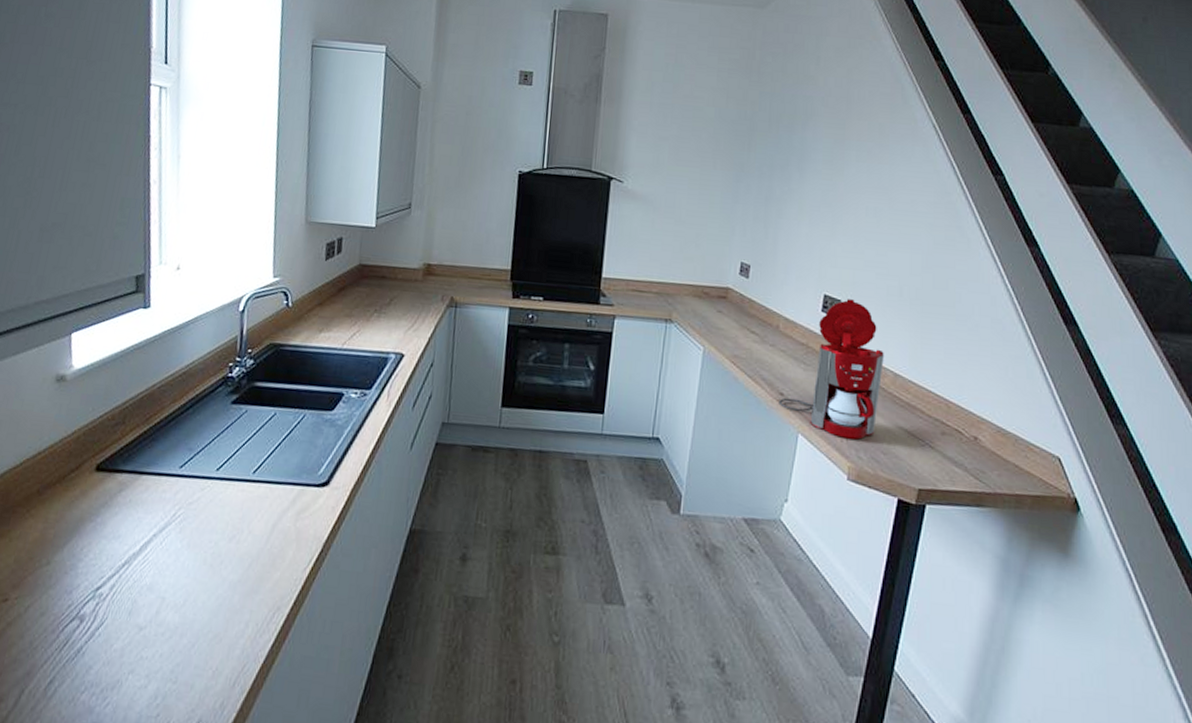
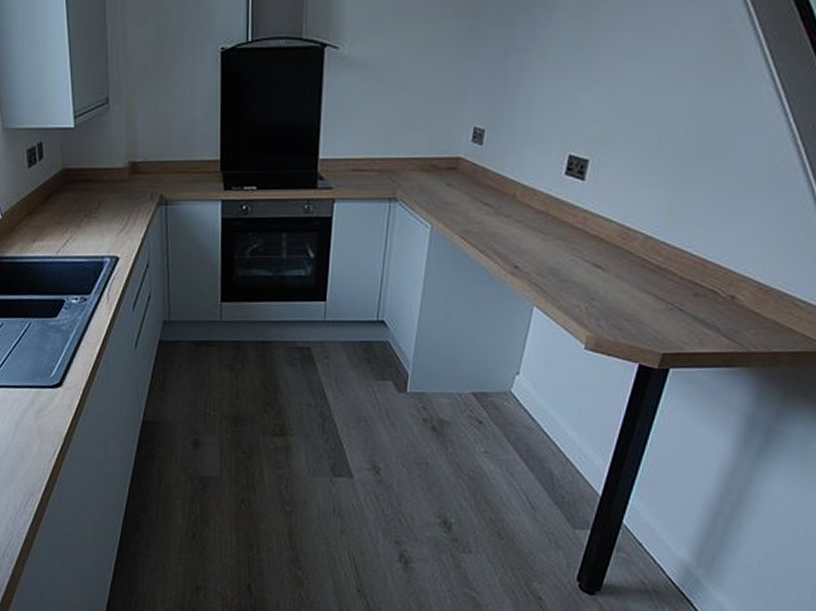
coffee maker: present [778,299,884,440] -> none [512,158,635,308]

